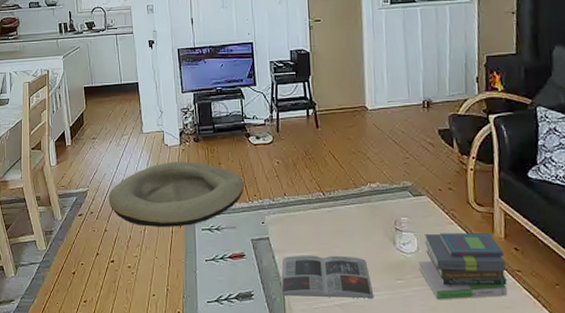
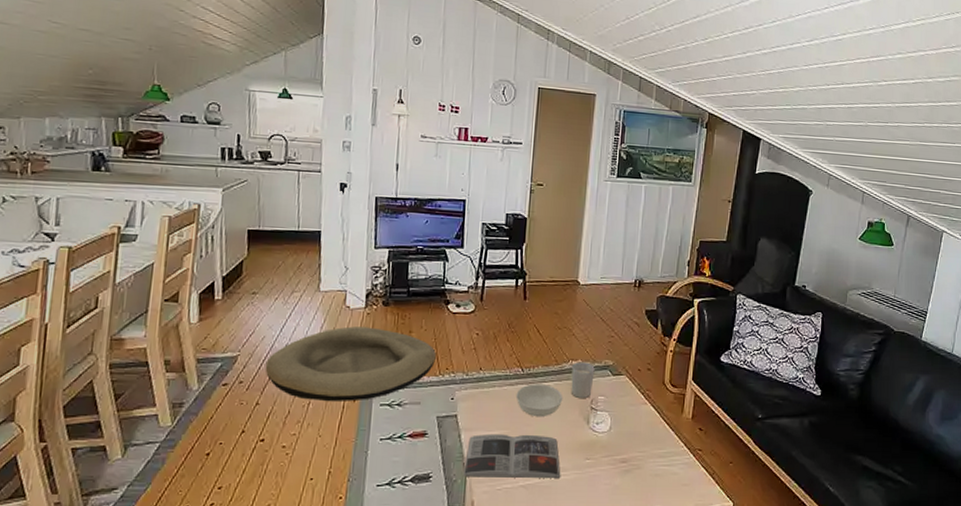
bowl: none [320,207,367,238] -> present [516,384,564,416]
candle holder: none [371,184,395,220] -> present [571,362,595,399]
books: present [418,232,508,300] -> none [608,412,689,479]

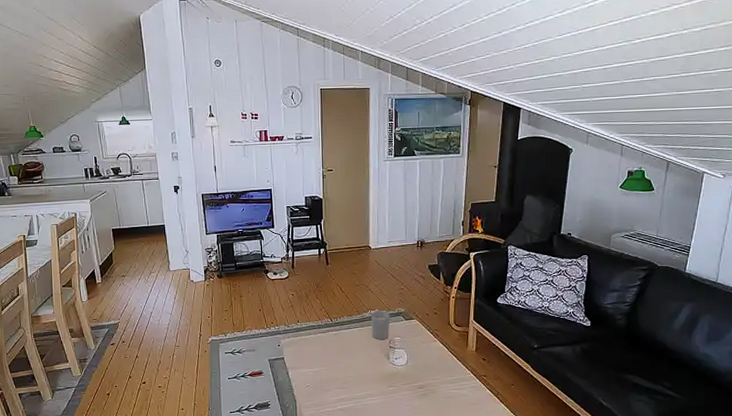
dog bed: present [265,326,436,401] -> none [138,295,263,352]
magazine: present [462,433,561,478] -> none [293,369,370,404]
bowl: present [516,384,564,416] -> none [328,330,366,355]

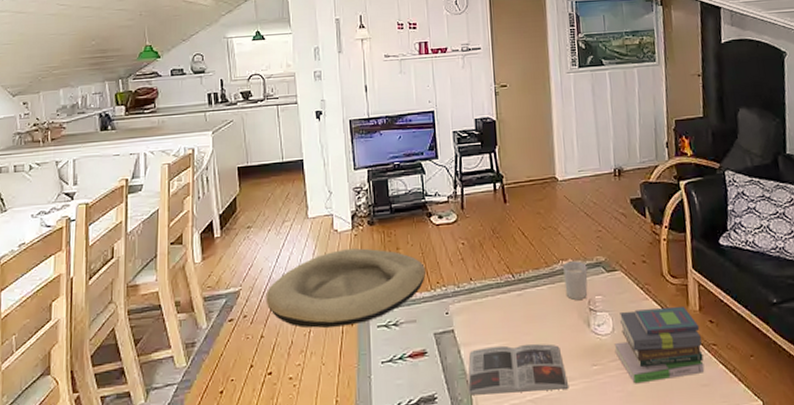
dog bed: none [138,295,263,352] -> present [265,248,425,328]
magazine: none [293,369,370,404] -> present [467,343,569,396]
books: none [407,347,475,401] -> present [614,305,705,384]

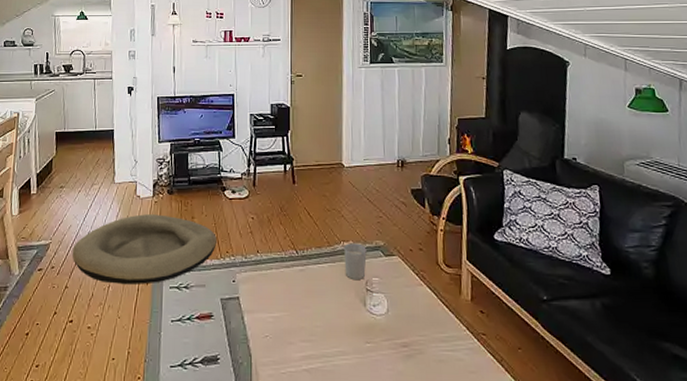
magazine: present [467,343,569,396] -> none [248,315,343,362]
books: present [614,305,705,384] -> none [388,294,473,364]

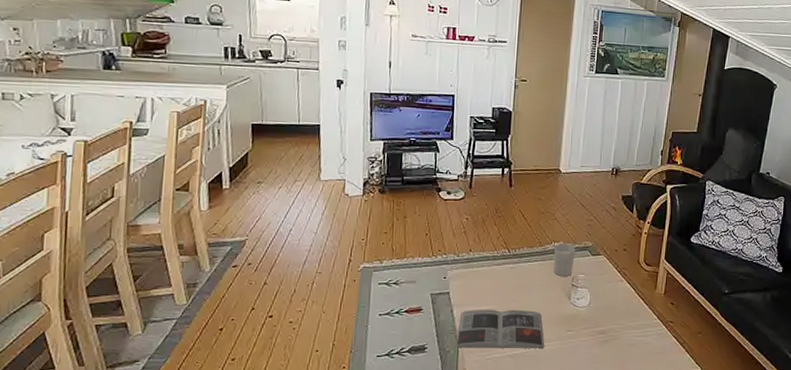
dog bed: present [72,214,217,284] -> none [271,212,429,281]
magazine: none [248,315,343,362] -> present [455,309,545,348]

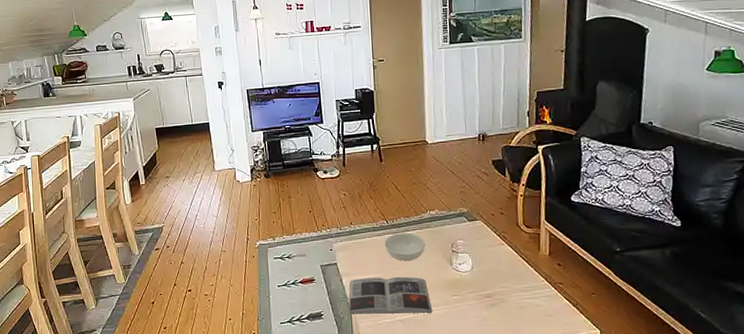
bowl: none [503,264,547,293] -> present [384,233,426,261]
candle holder: present [553,243,576,277] -> none [430,211,452,244]

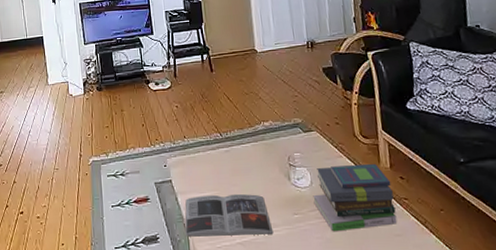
bowl: present [384,233,426,261] -> none [219,146,262,176]
books: none [473,251,551,312] -> present [313,163,398,232]

